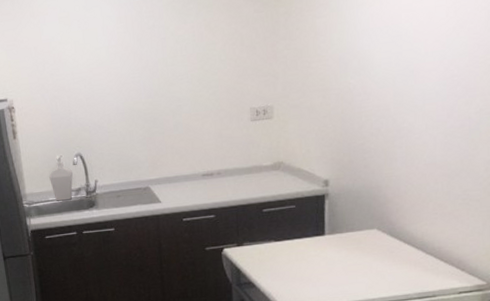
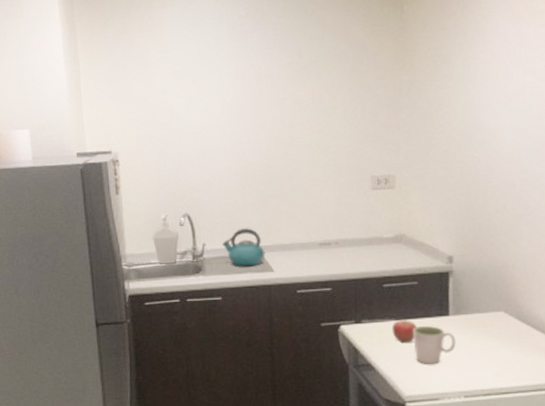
kettle: none [113,163,153,200] -> present [222,228,265,267]
fruit: none [271,240,295,262] -> present [391,318,417,343]
mug: none [290,244,331,281] -> present [412,325,456,364]

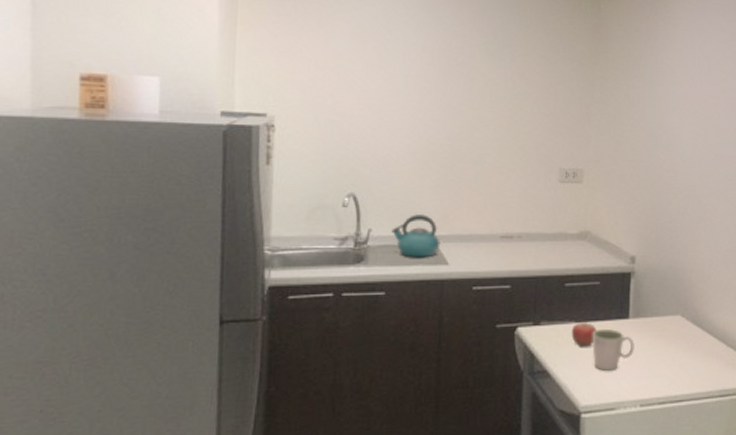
soap bottle: present [153,213,179,264] -> none [307,191,340,251]

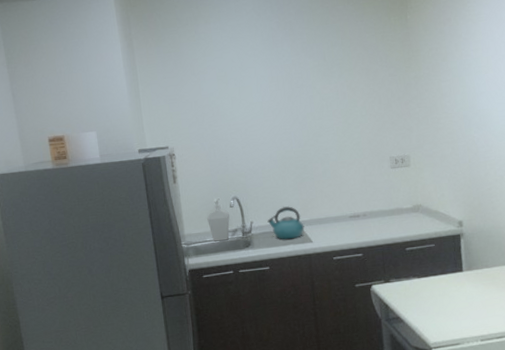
soap bottle: none [307,191,340,251] -> present [207,197,230,242]
fruit: present [571,321,597,347] -> none [415,276,437,297]
mug: present [592,328,634,371] -> none [433,280,471,315]

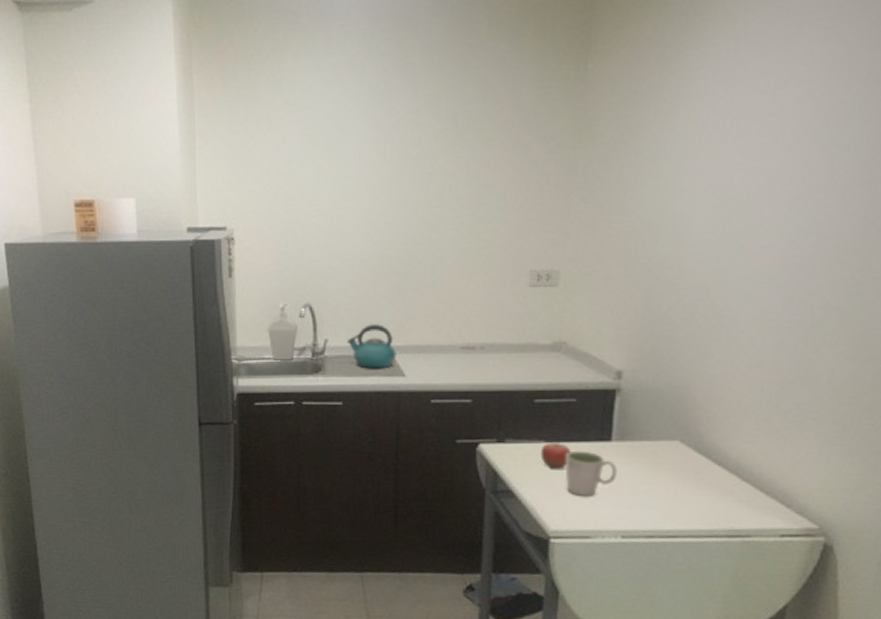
fruit: none [415,276,437,297] -> present [540,441,572,469]
mug: none [433,280,471,315] -> present [565,450,617,496]

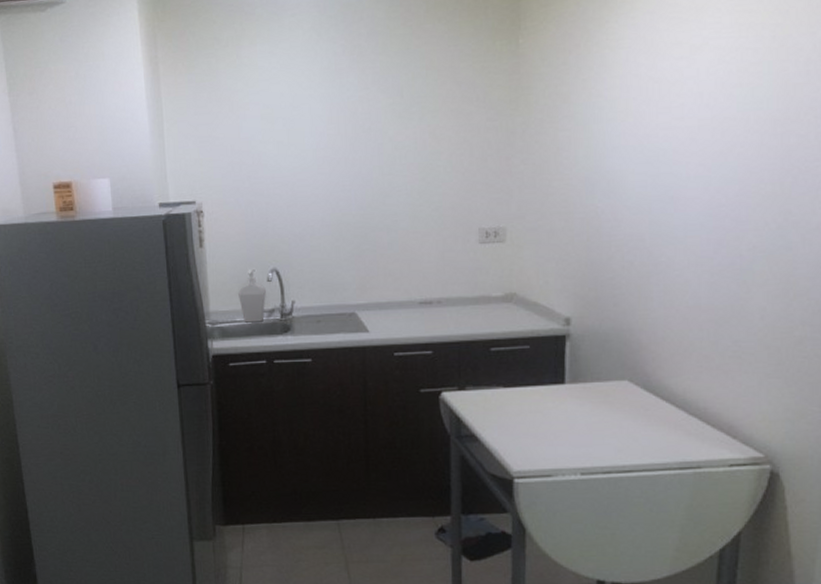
kettle: present [347,324,397,369] -> none [313,284,360,327]
fruit: present [540,441,572,469] -> none [499,386,528,412]
mug: present [565,450,617,496] -> none [523,394,572,437]

